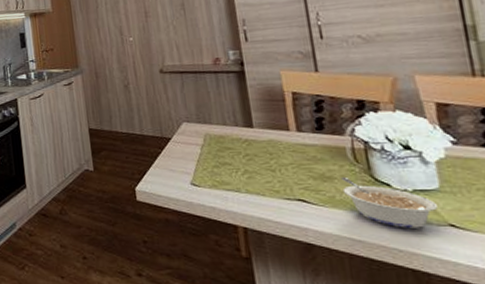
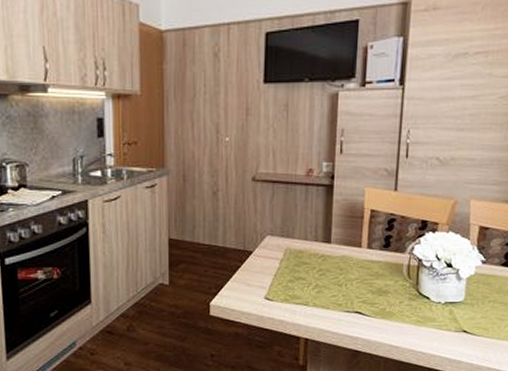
legume: present [340,176,439,228] -> none [392,291,459,335]

